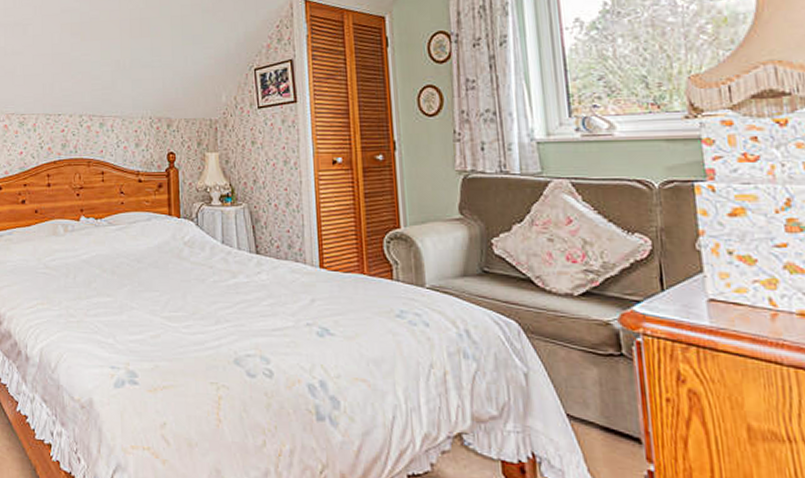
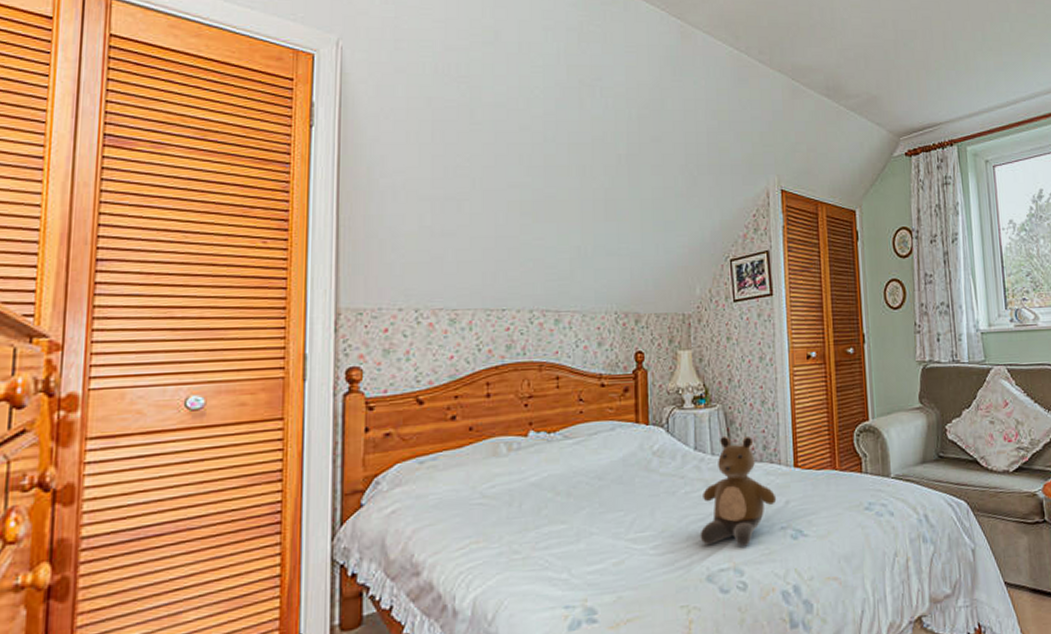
bear: none [227,232,302,337] -> present [700,435,777,547]

